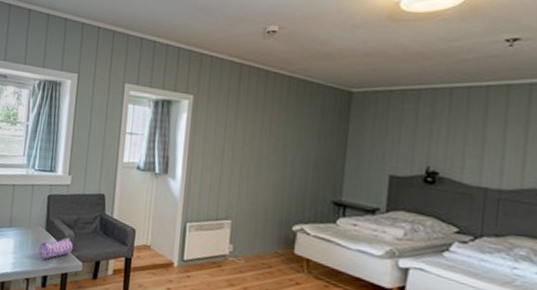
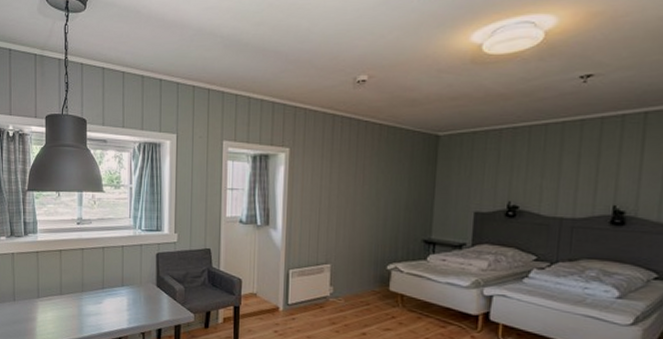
pencil case: present [38,237,74,259] -> none [151,291,184,313]

